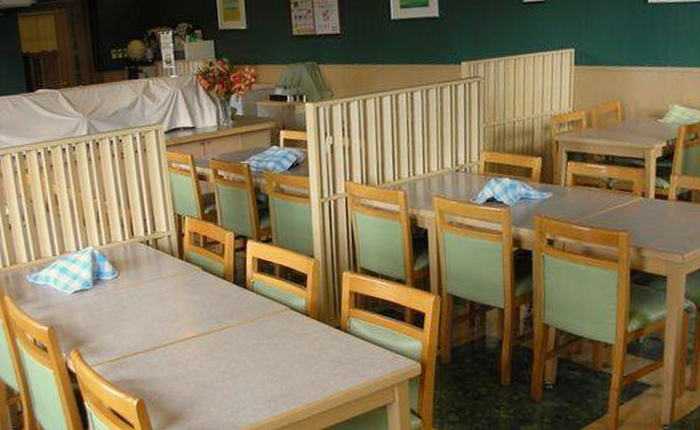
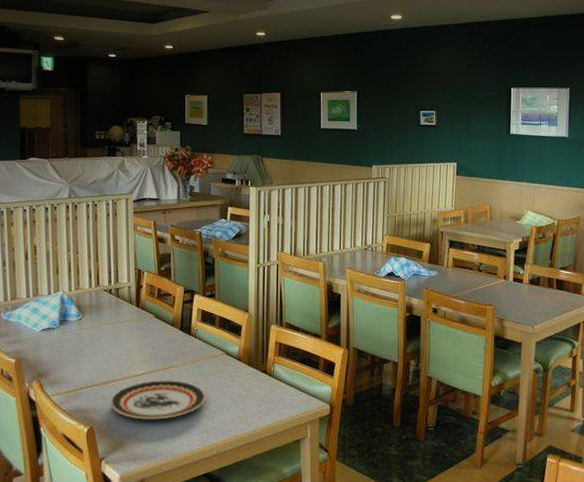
plate: none [160,342,270,389] -> present [110,380,206,420]

